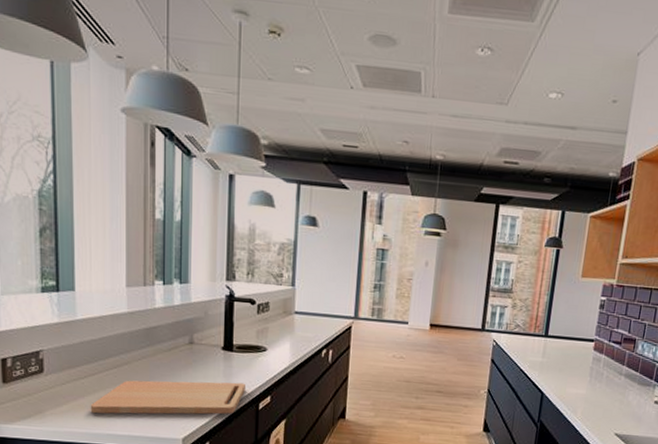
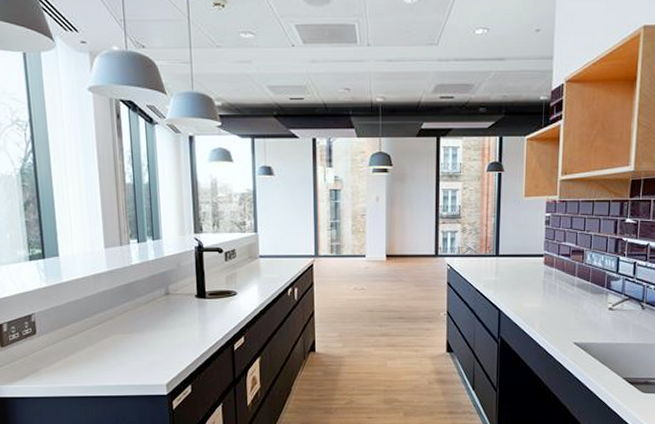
cutting board: present [90,380,245,415] -> none [80,327,220,368]

